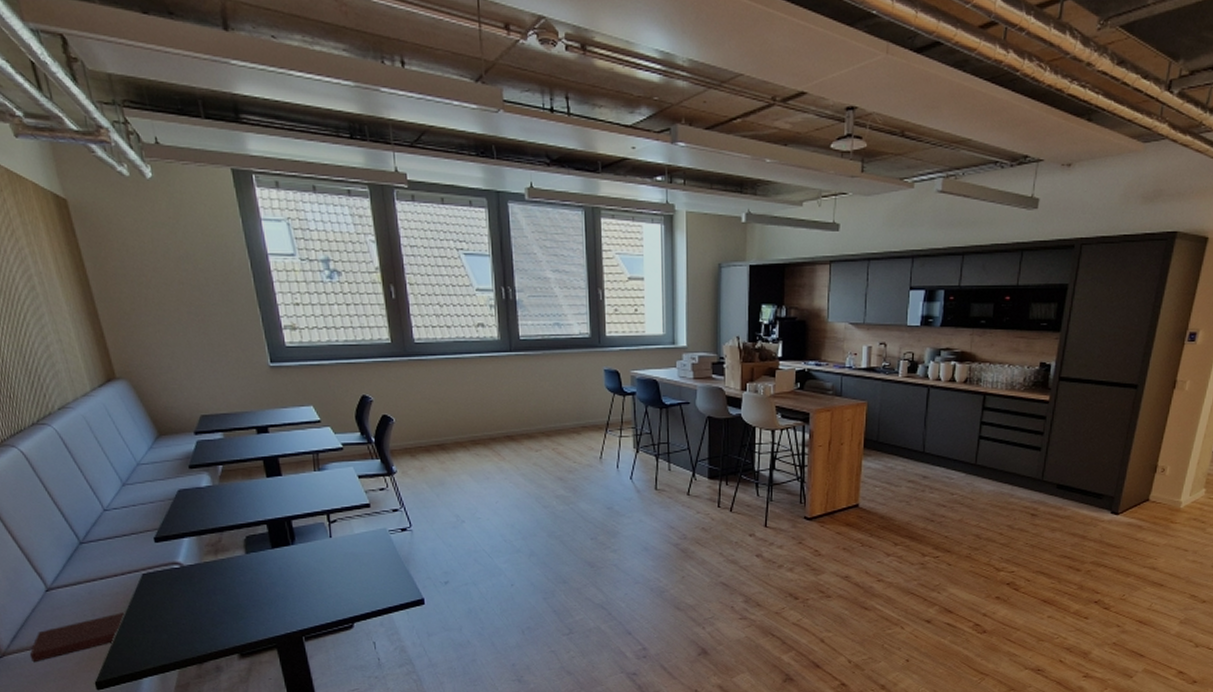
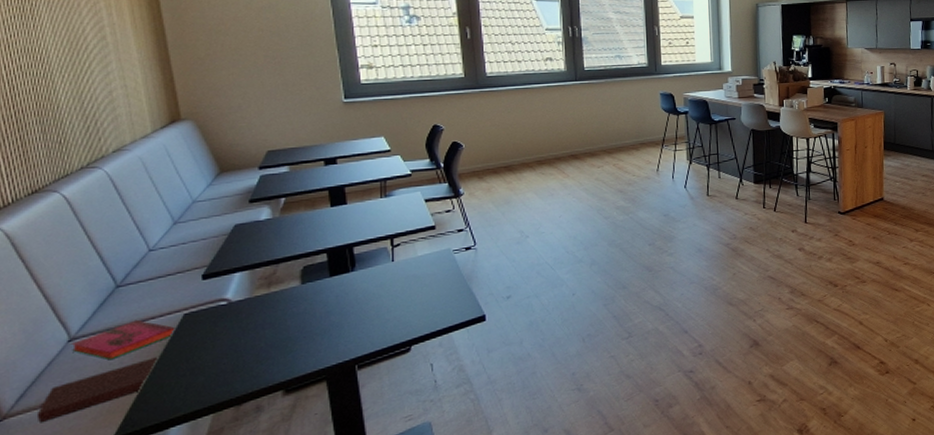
hardback book: none [48,576,138,612] -> present [71,319,177,360]

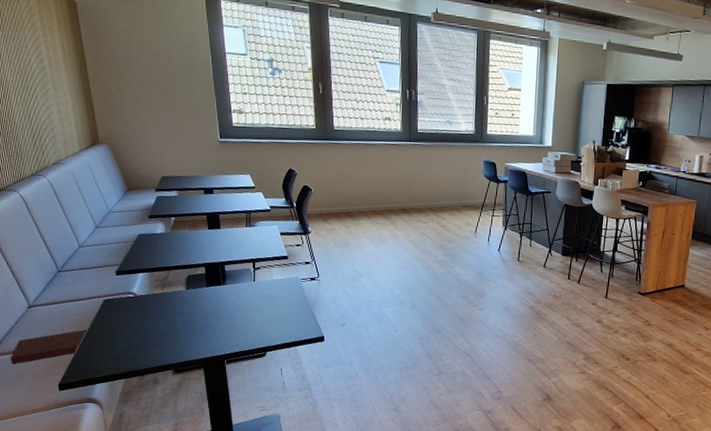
hardback book: present [71,319,177,360] -> none [30,299,100,327]

